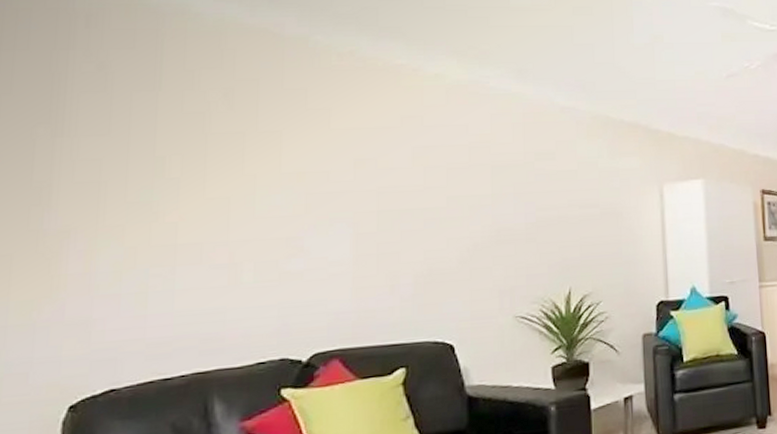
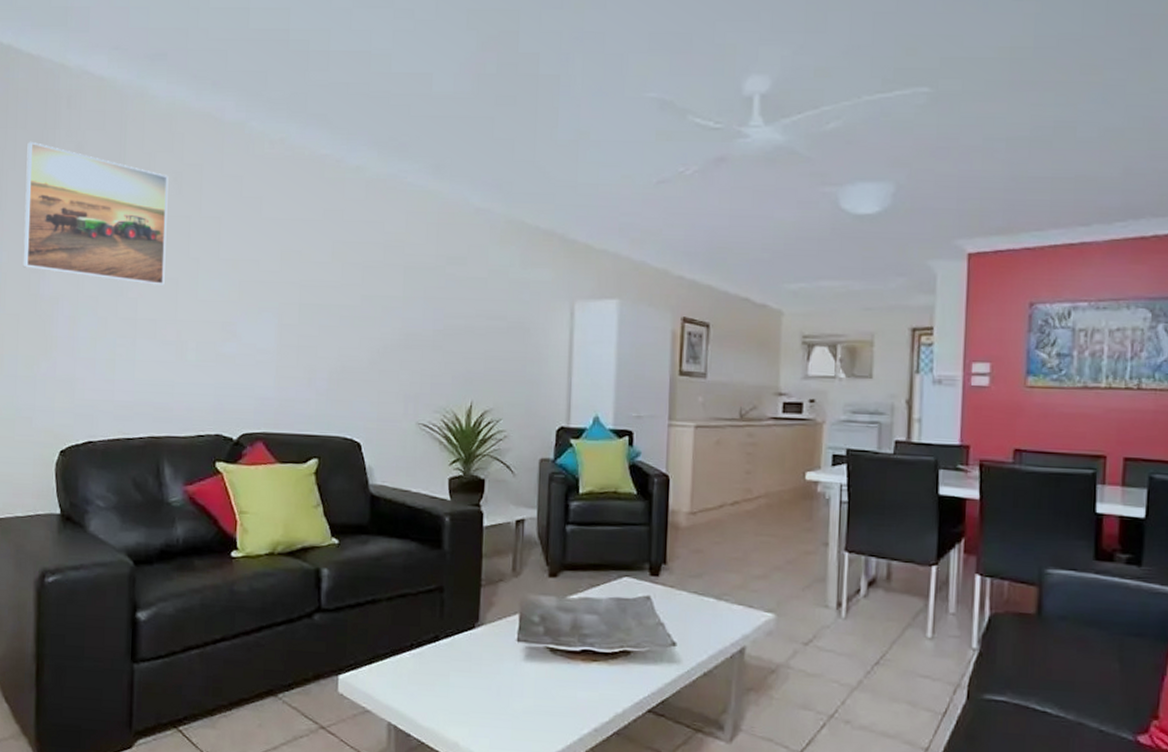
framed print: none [19,63,217,207] -> present [23,141,169,285]

